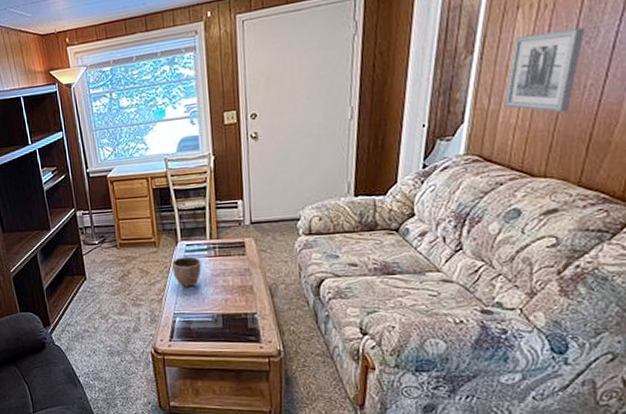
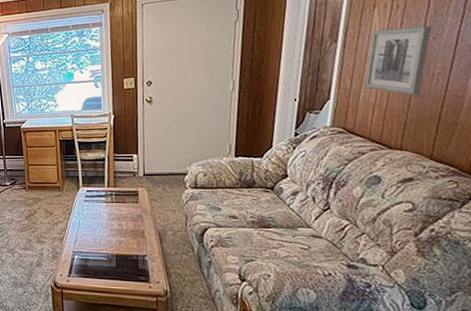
decorative bowl: present [172,256,202,287] -> none [74,201,99,228]

